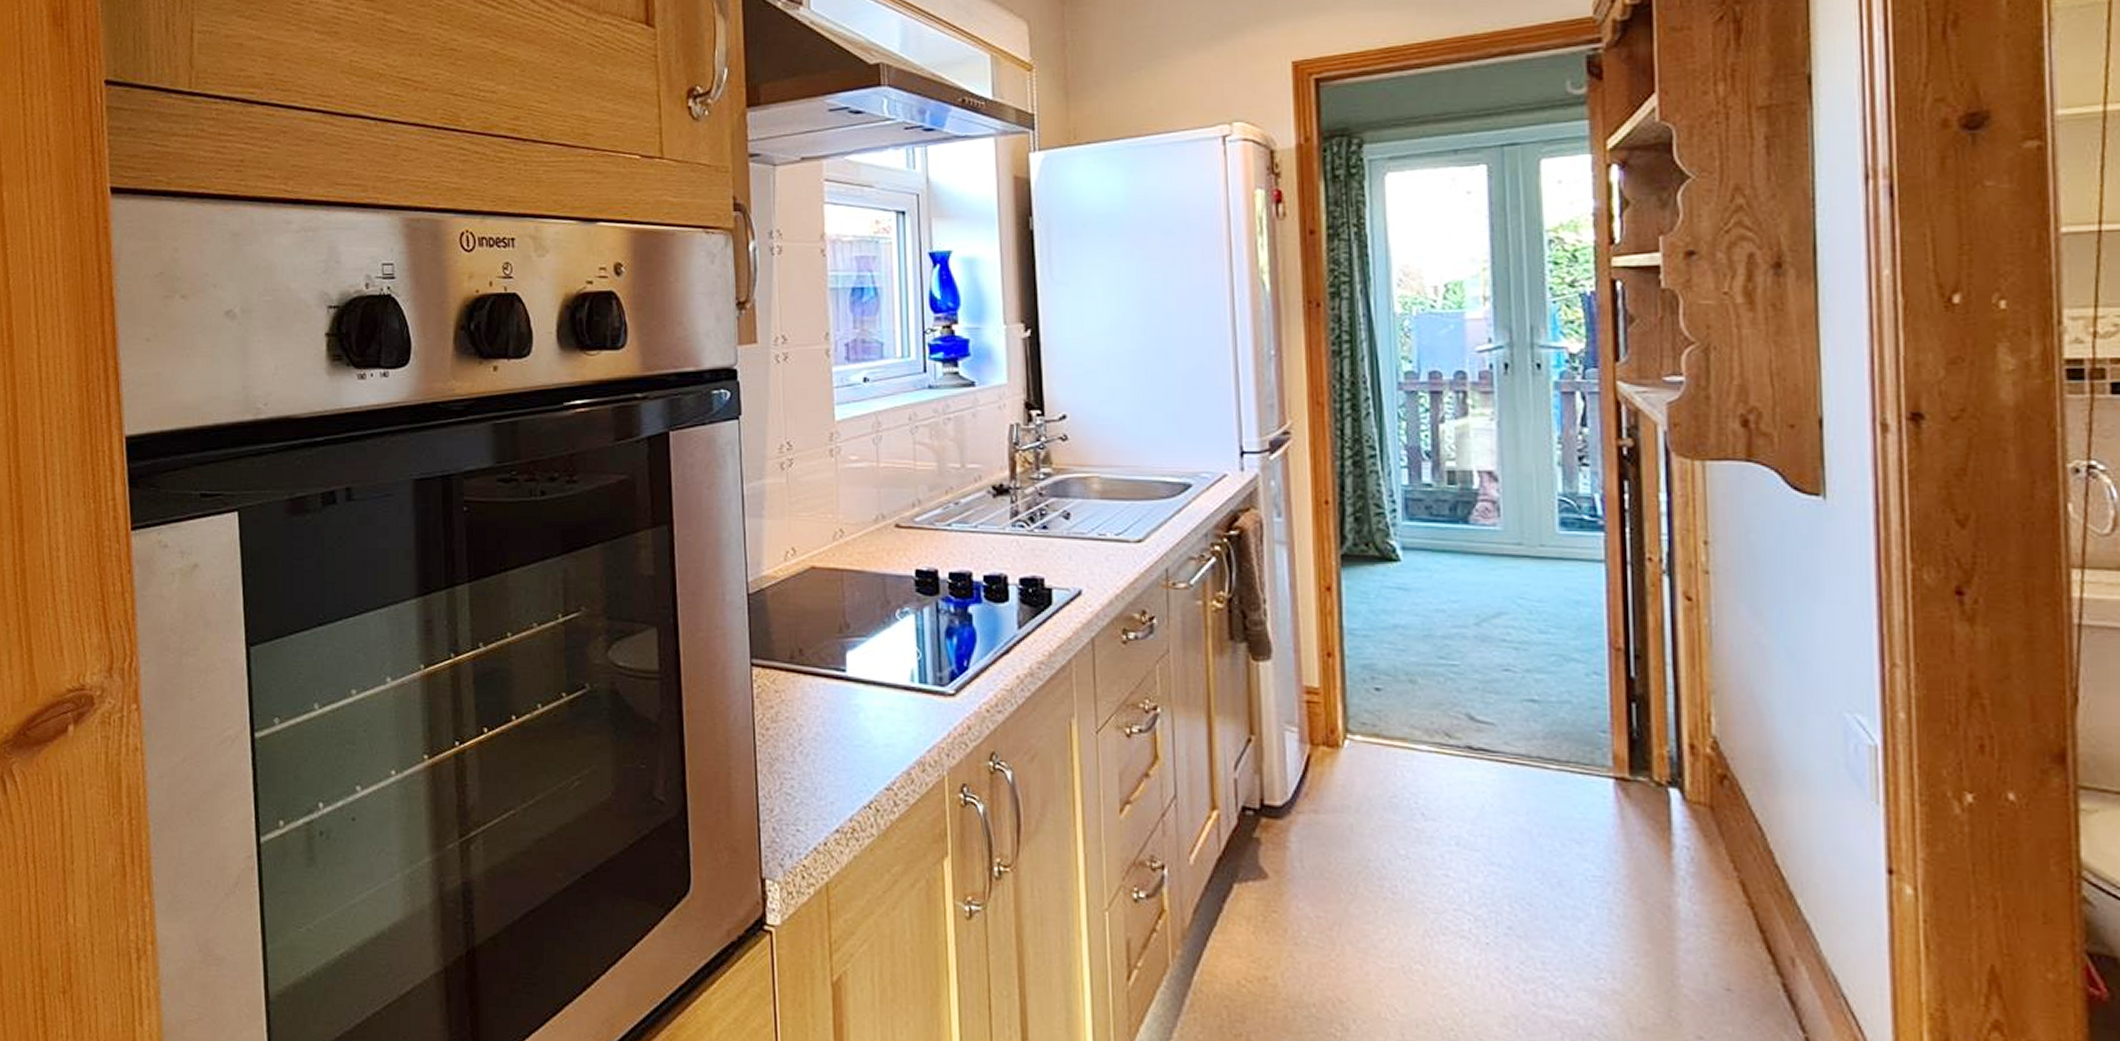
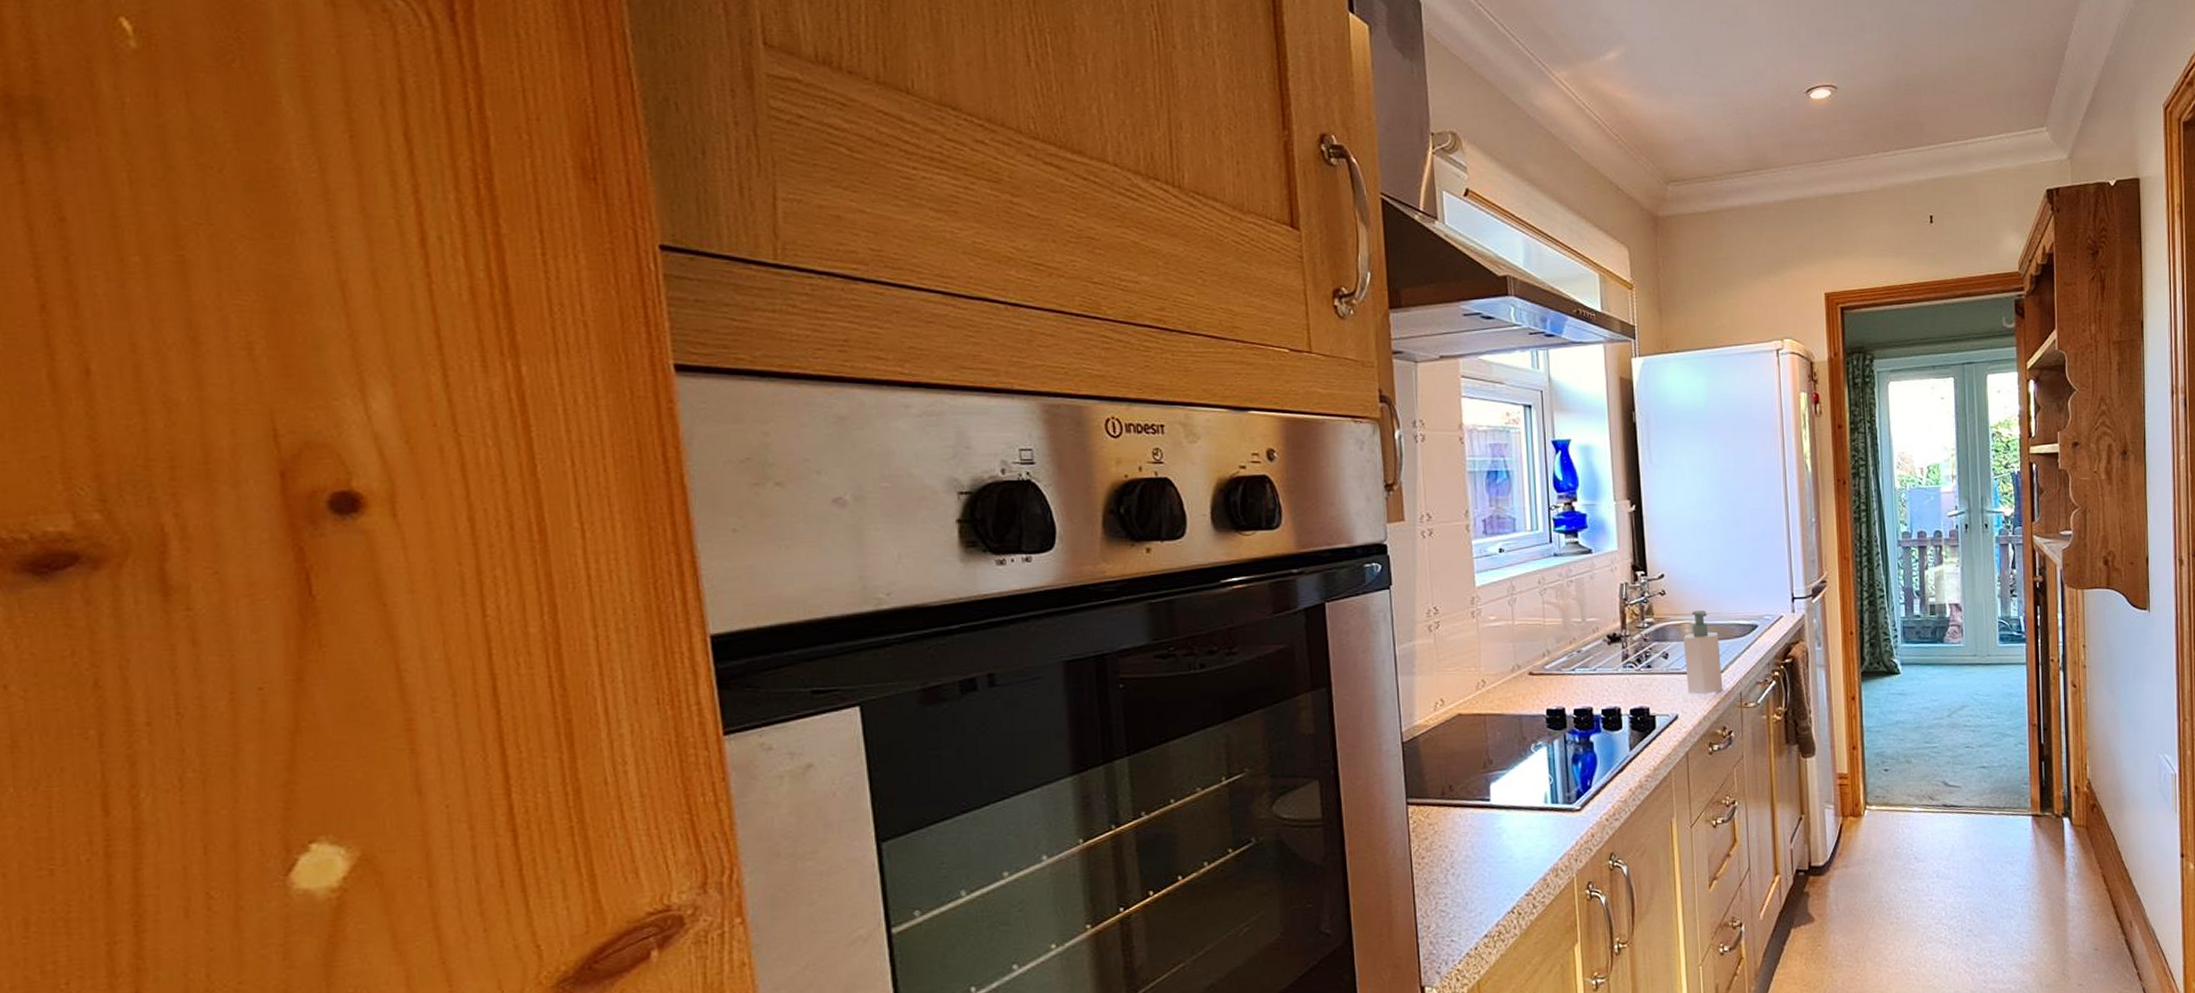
soap bottle: none [1090,462,1143,568] -> present [1683,610,1723,695]

